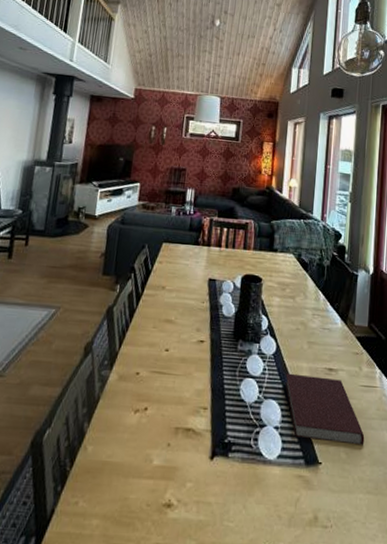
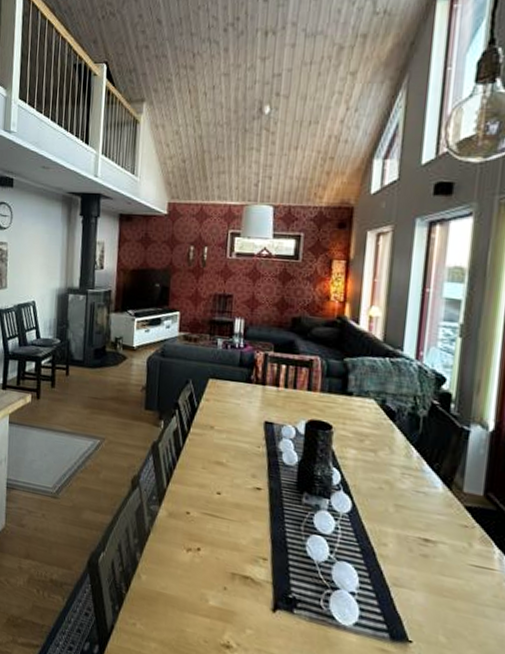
notebook: present [285,373,365,445] -> none [363,536,475,633]

